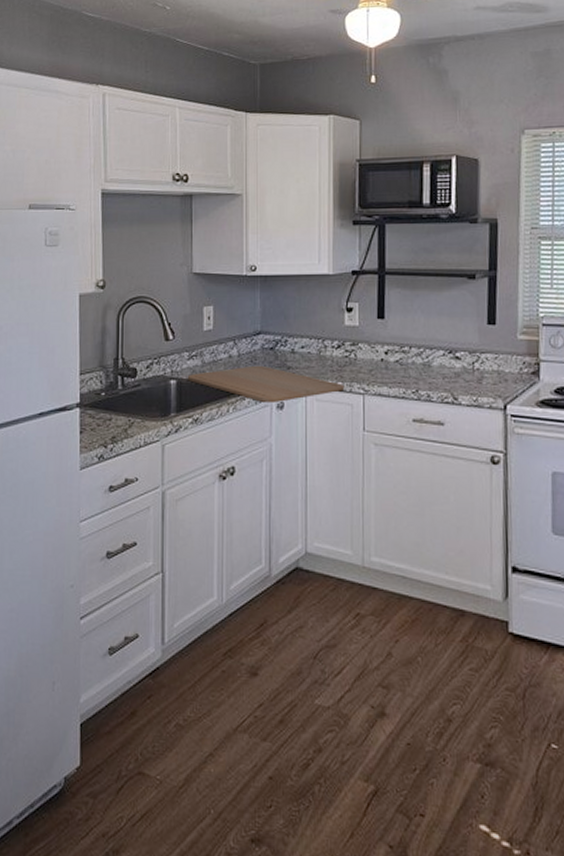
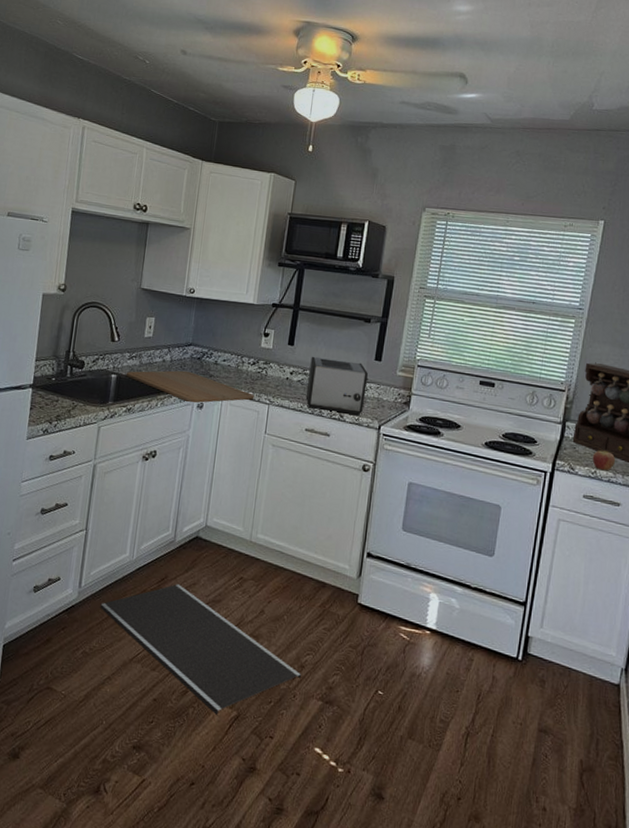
door mat: none [190,629,449,791] -> present [100,584,301,715]
toaster: none [407,329,483,396] -> present [305,356,368,416]

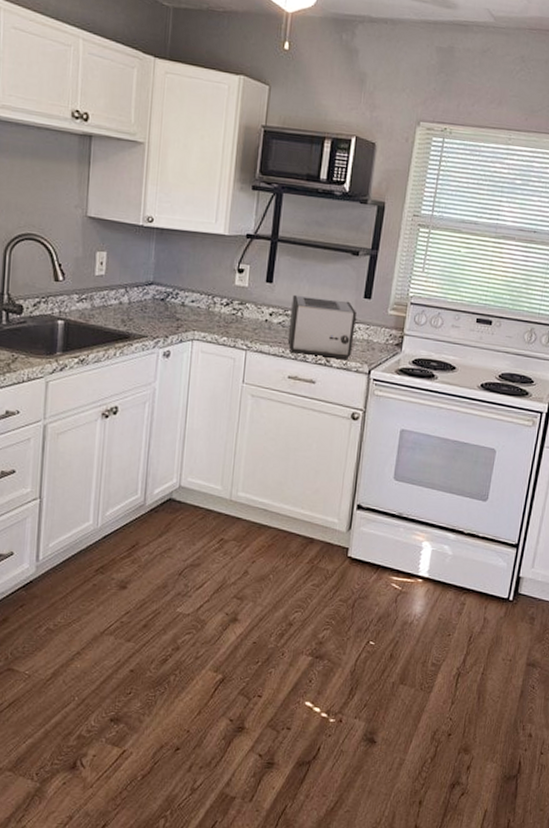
door mat: present [100,584,301,715] -> none [63,550,289,680]
chopping board: present [126,370,255,404] -> none [75,314,229,352]

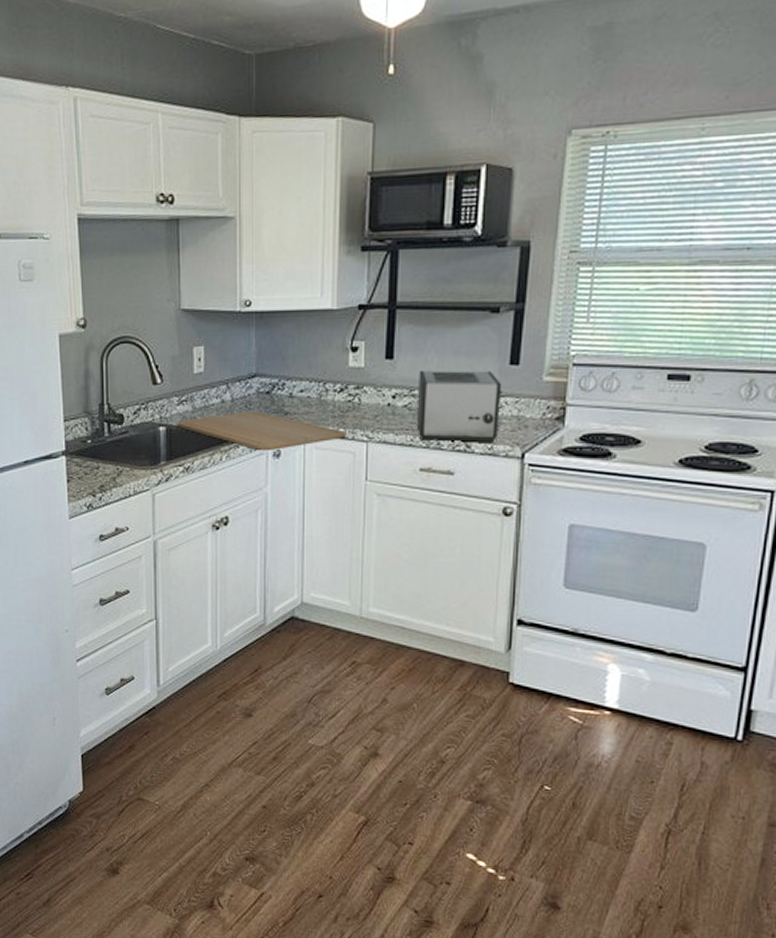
chopping board: none [75,314,229,352] -> present [177,411,347,452]

